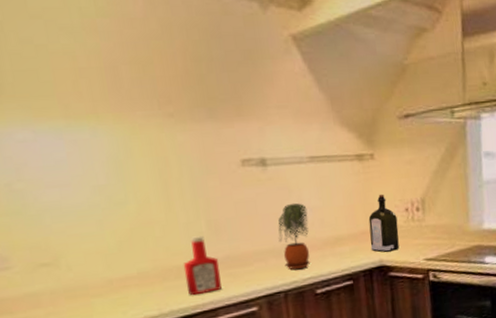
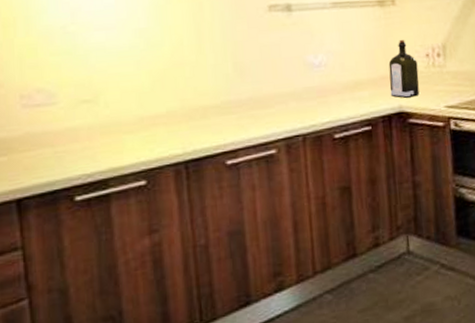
ketchup bottle: present [183,235,222,296] -> none [208,77,243,136]
potted plant: present [278,203,311,270] -> none [299,47,330,114]

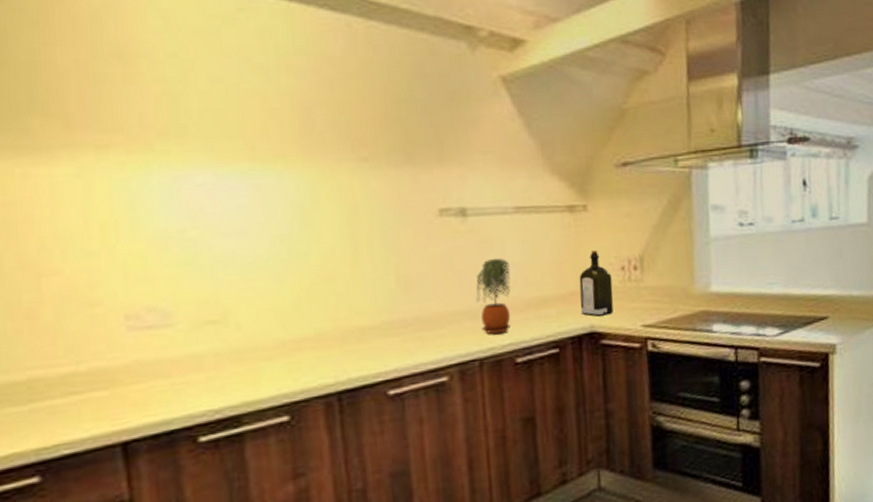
potted plant: none [299,47,330,114] -> present [475,258,512,335]

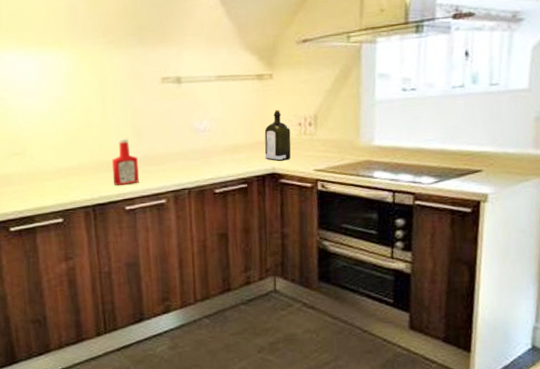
ketchup bottle: none [366,293,408,362] -> present [111,138,139,186]
potted plant: present [475,258,512,335] -> none [186,114,212,171]

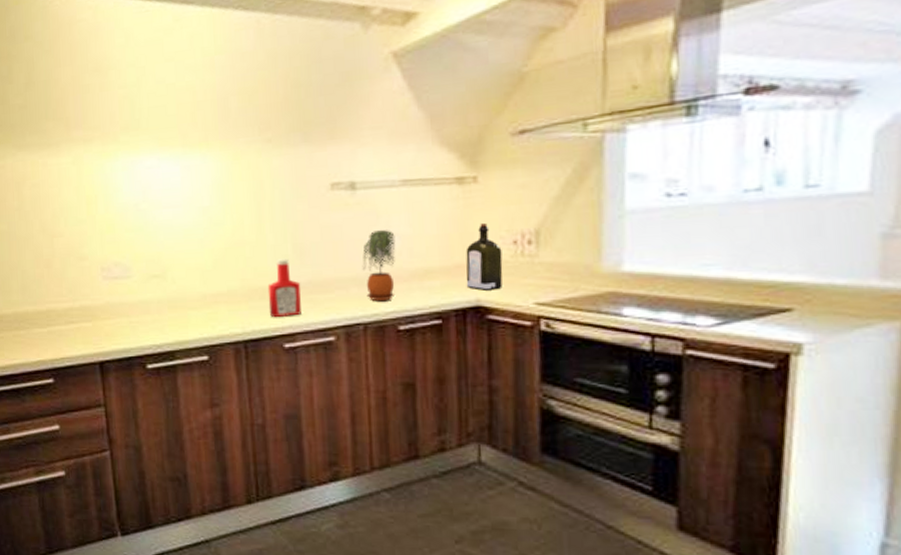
potted plant: none [186,114,212,171] -> present [362,229,396,302]

